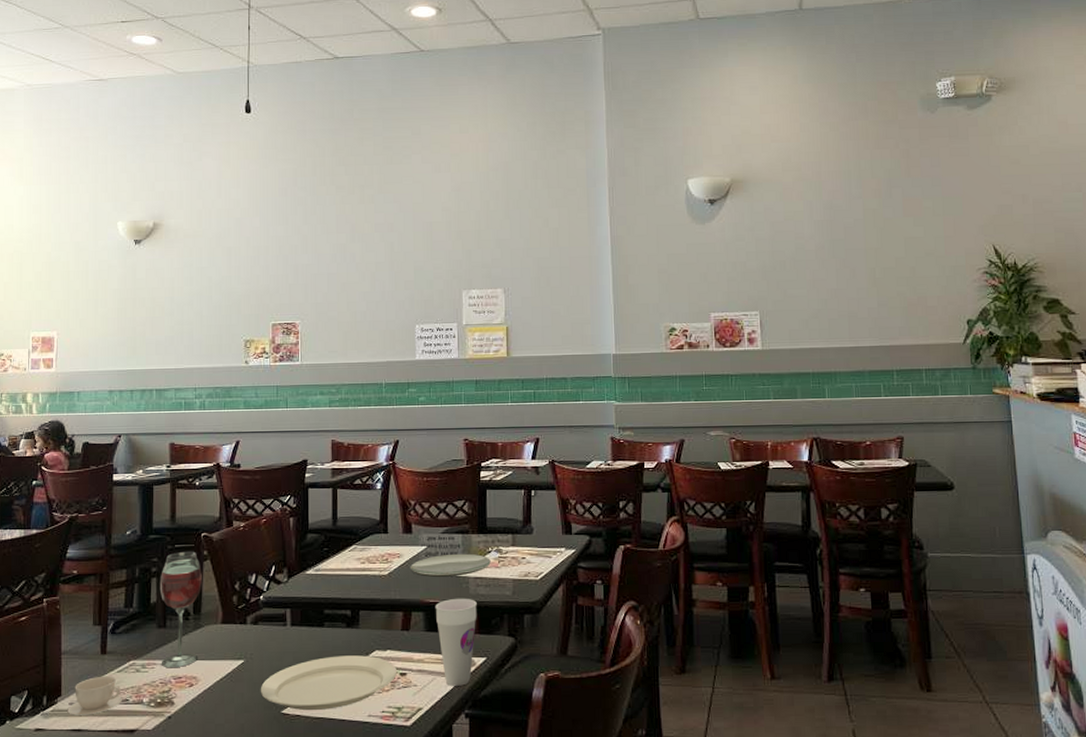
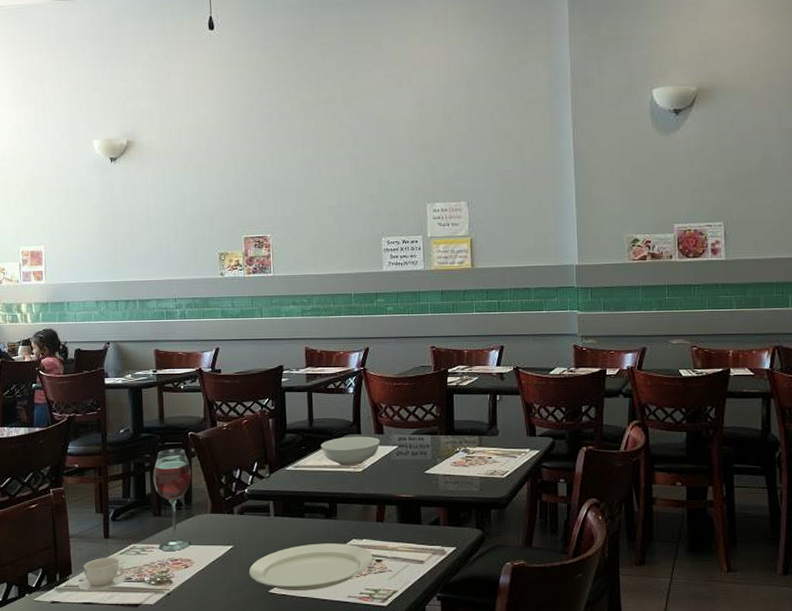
bowl: none [344,536,408,569] -> present [320,436,380,466]
plate: present [411,553,491,577] -> none [383,453,459,474]
cup: present [435,598,477,686] -> none [407,493,447,572]

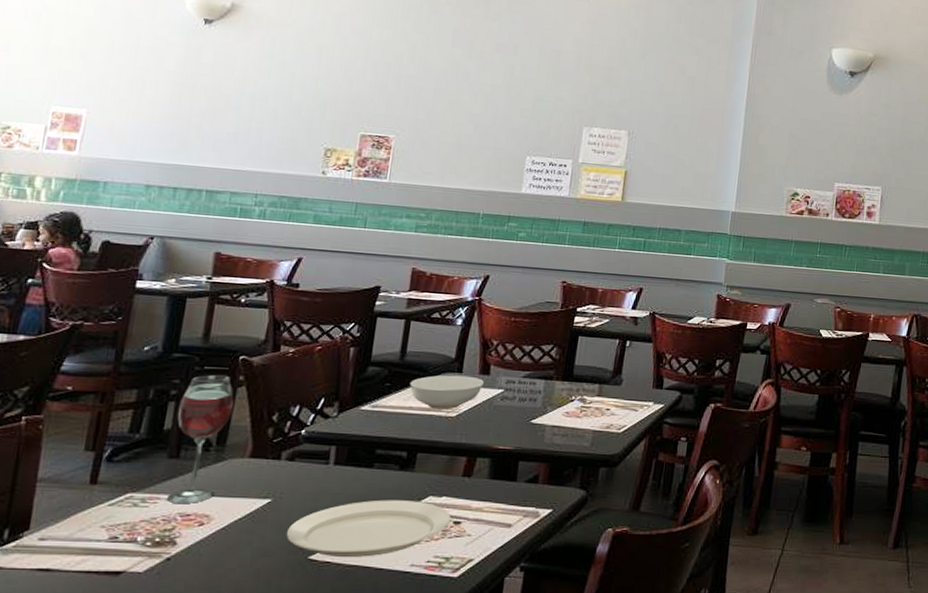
teacup: present [78,557,127,591] -> none [34,509,111,553]

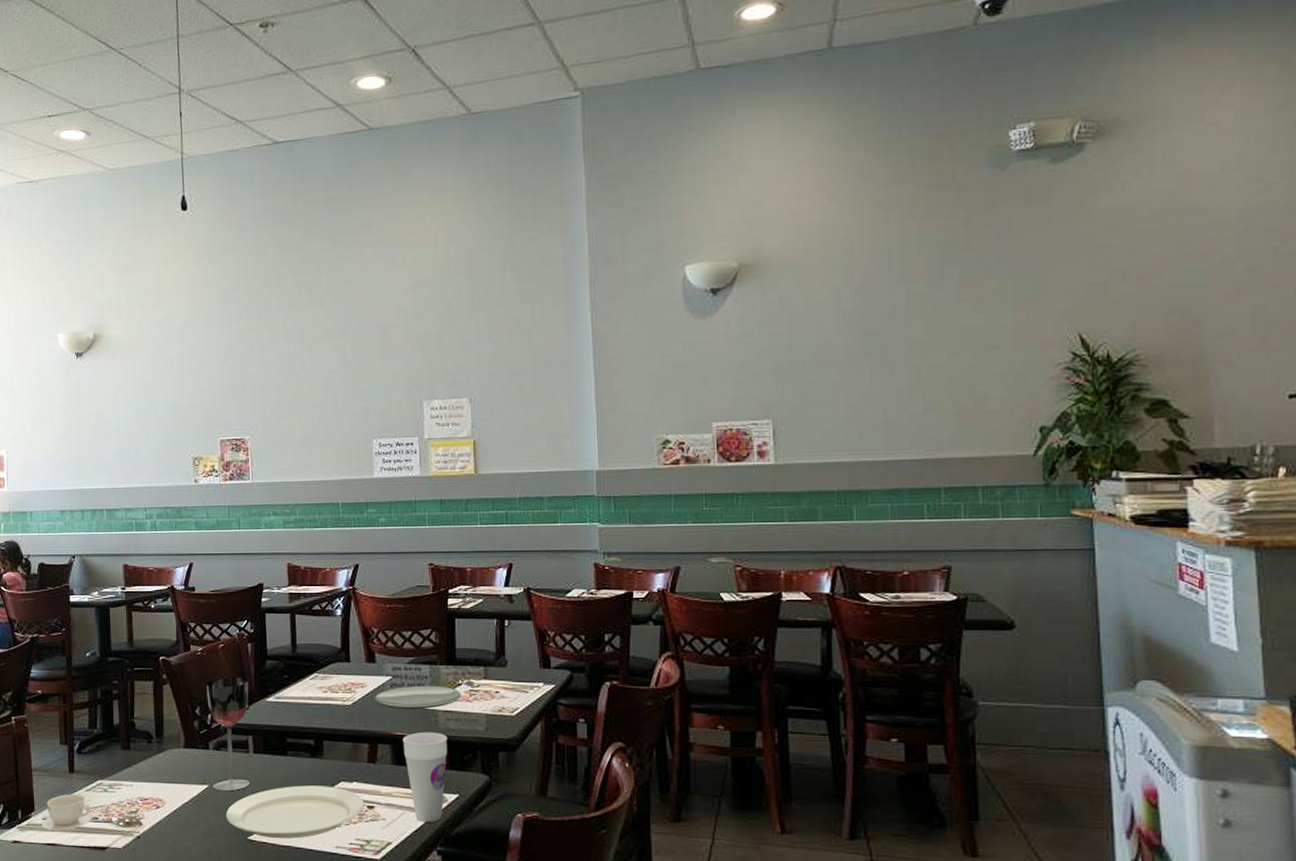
teacup: none [34,509,111,553] -> present [41,793,93,831]
wineglass: present [167,374,234,503] -> none [121,674,163,789]
wineglass: none [275,382,344,507] -> present [206,678,251,792]
bowl: present [409,375,484,410] -> none [305,665,372,698]
plate: none [482,399,573,424] -> present [375,685,461,709]
cup: none [503,446,551,538] -> present [402,731,448,822]

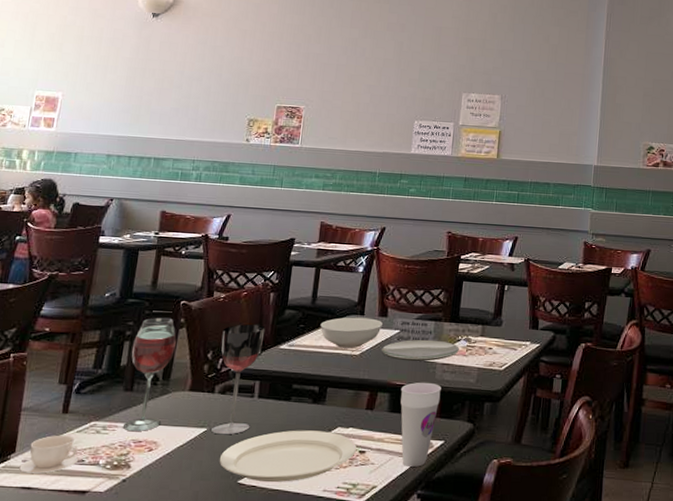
wineglass: none [121,674,163,789] -> present [123,317,177,431]
bowl: none [305,665,372,698] -> present [320,317,383,349]

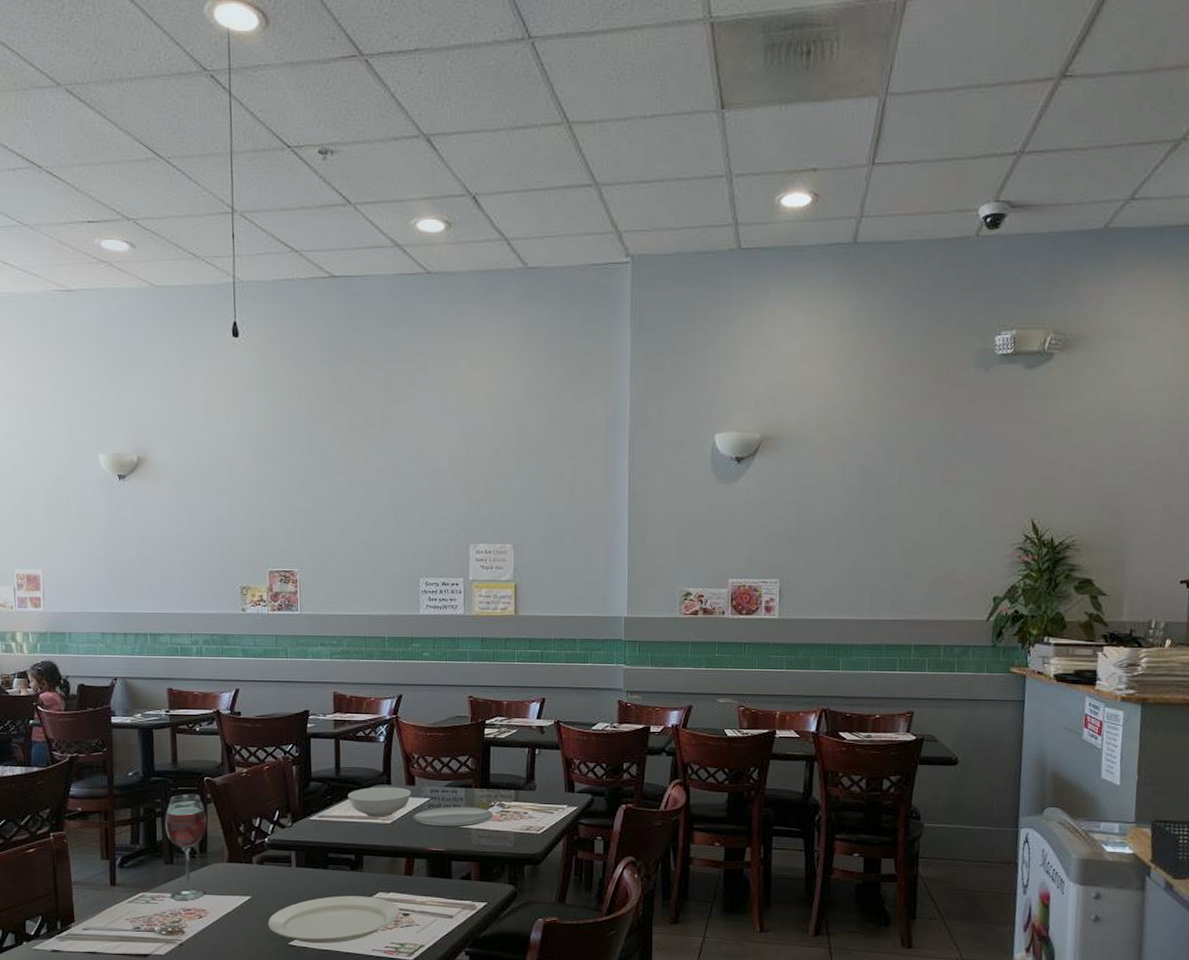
teacup: present [19,435,79,474] -> none [81,905,135,940]
wineglass: present [210,324,265,435] -> none [250,797,293,902]
cup: present [400,382,441,467] -> none [437,847,479,927]

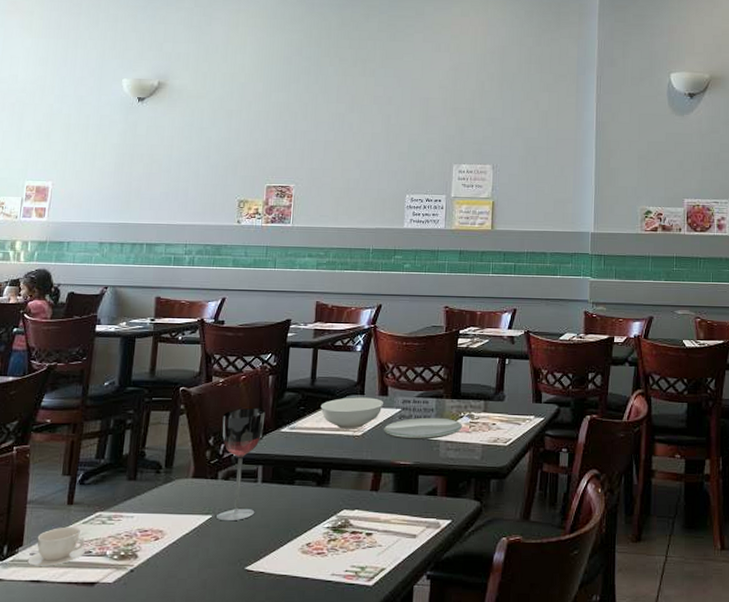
teacup: none [81,905,135,940] -> present [27,526,86,566]
wineglass: present [164,794,207,900] -> none [129,404,177,520]
wineglass: none [250,797,293,902] -> present [215,408,266,521]
plate: present [267,896,401,944] -> none [225,514,364,568]

